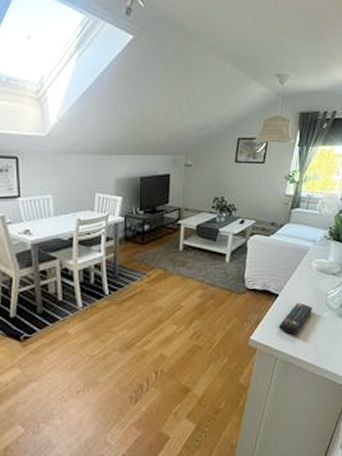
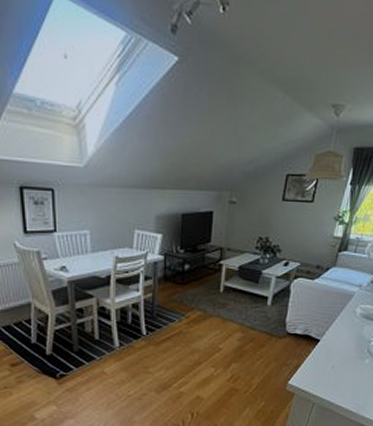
remote control: present [278,302,313,335] -> none [317,348,354,381]

